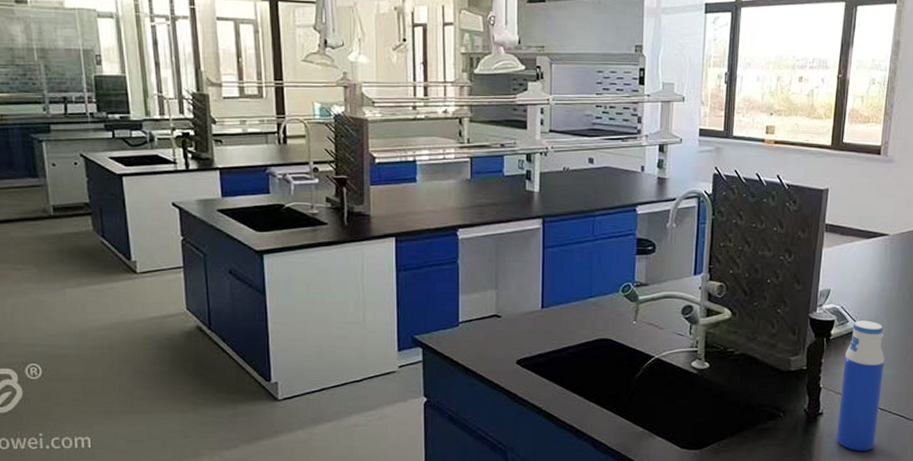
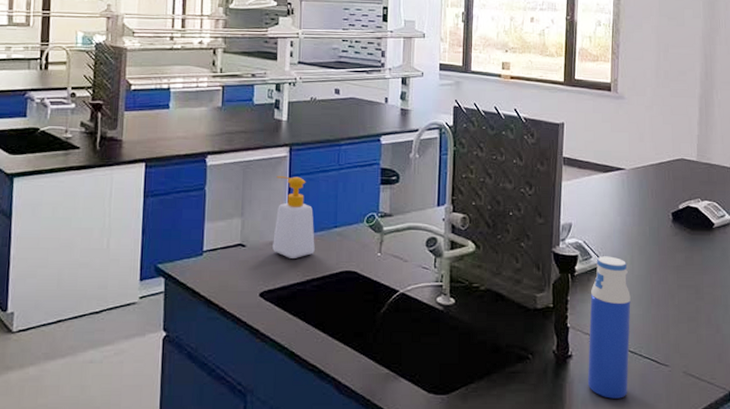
soap bottle: none [528,248,570,328] -> present [273,176,315,258]

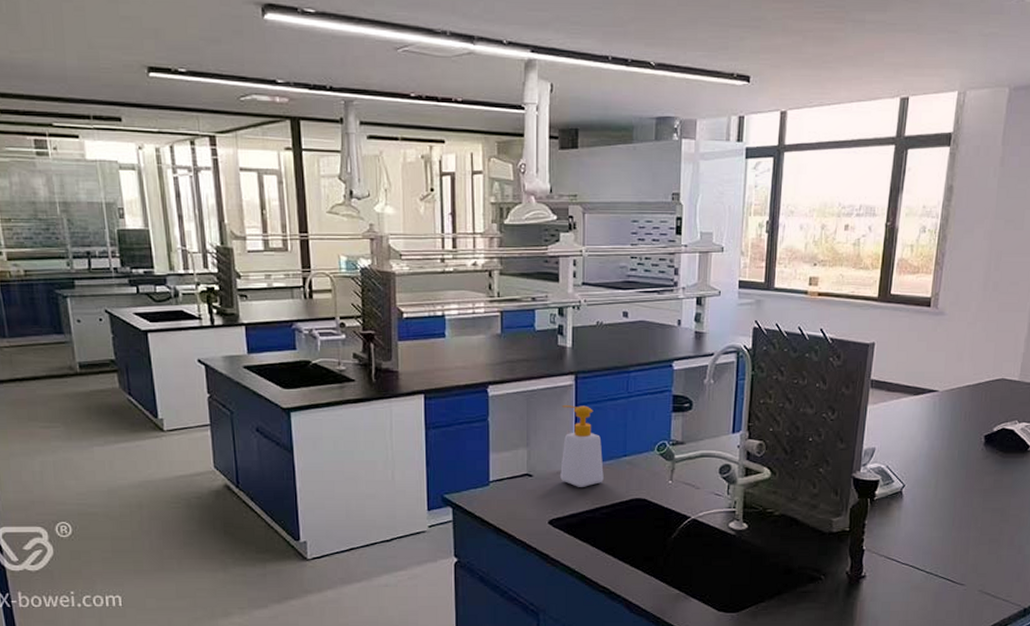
water bottle: present [587,256,631,399] -> none [879,480,932,615]

